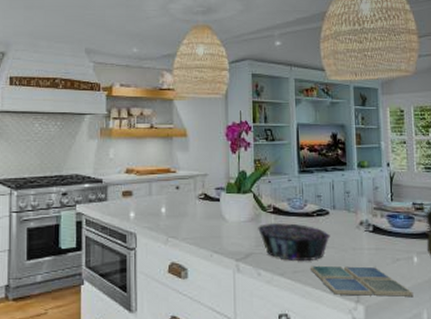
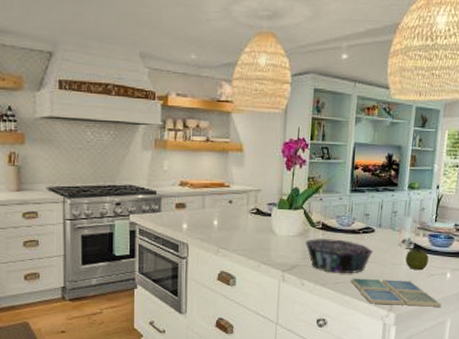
apple: none [366,230,392,255] -> present [405,248,429,271]

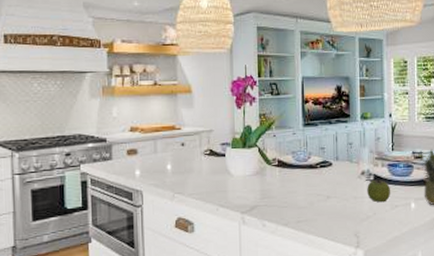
decorative bowl: present [305,237,373,274] -> none [263,175,333,212]
drink coaster: present [350,278,442,307] -> none [312,214,410,242]

